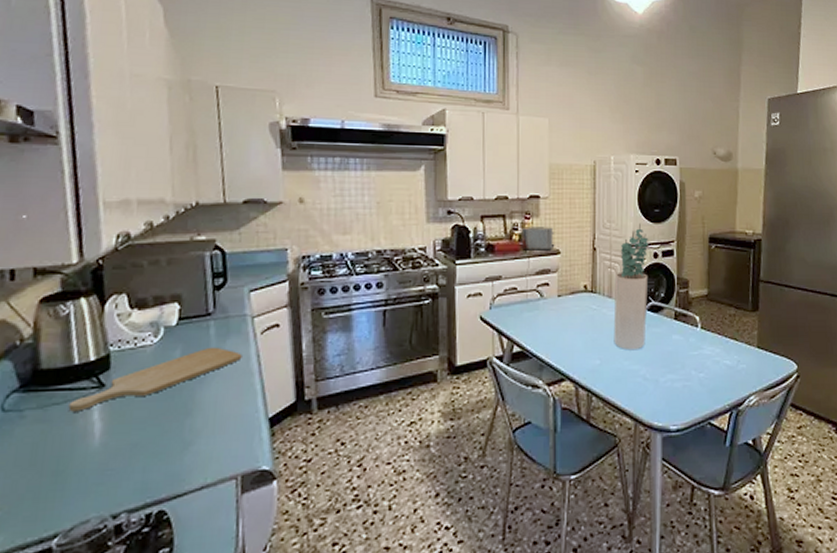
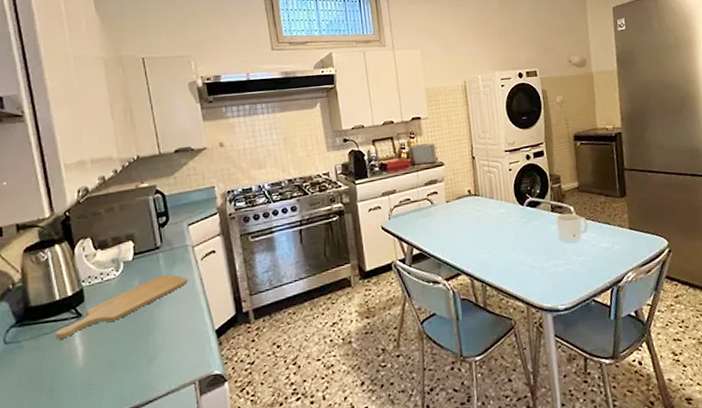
vase: present [613,222,649,351] -> none [494,130,528,244]
mug: none [678,323,713,357] -> present [556,213,589,244]

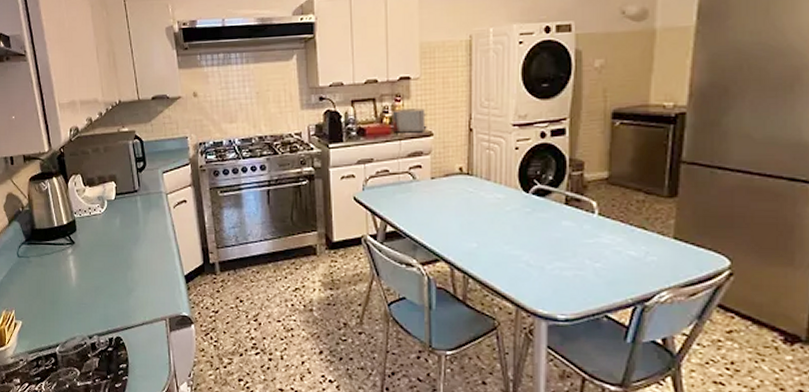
chopping board: present [55,274,188,339] -> none [55,217,162,261]
mug: present [556,213,589,244] -> none [569,208,614,246]

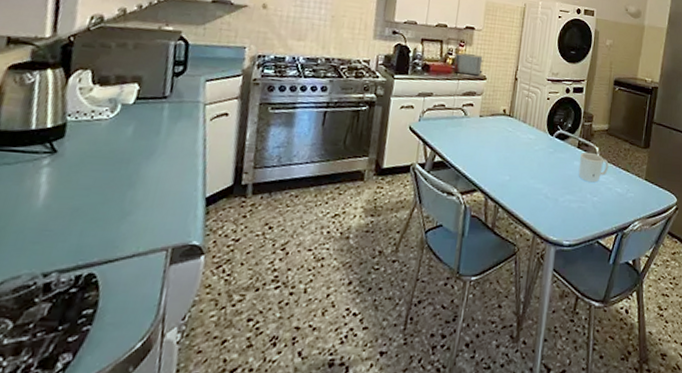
mug: none [569,208,614,246] -> present [578,152,609,183]

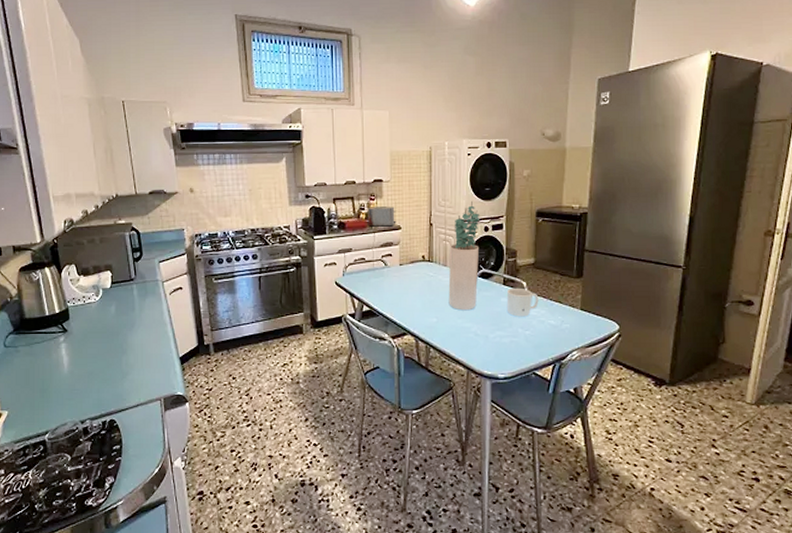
vase: none [523,61,563,172] -> present [448,200,480,311]

